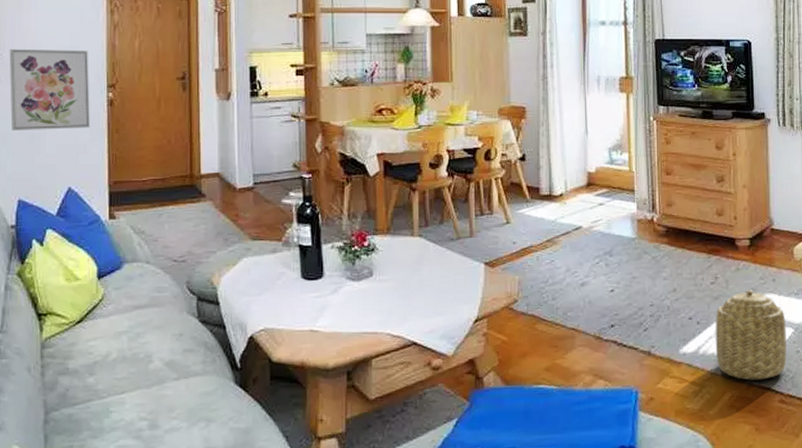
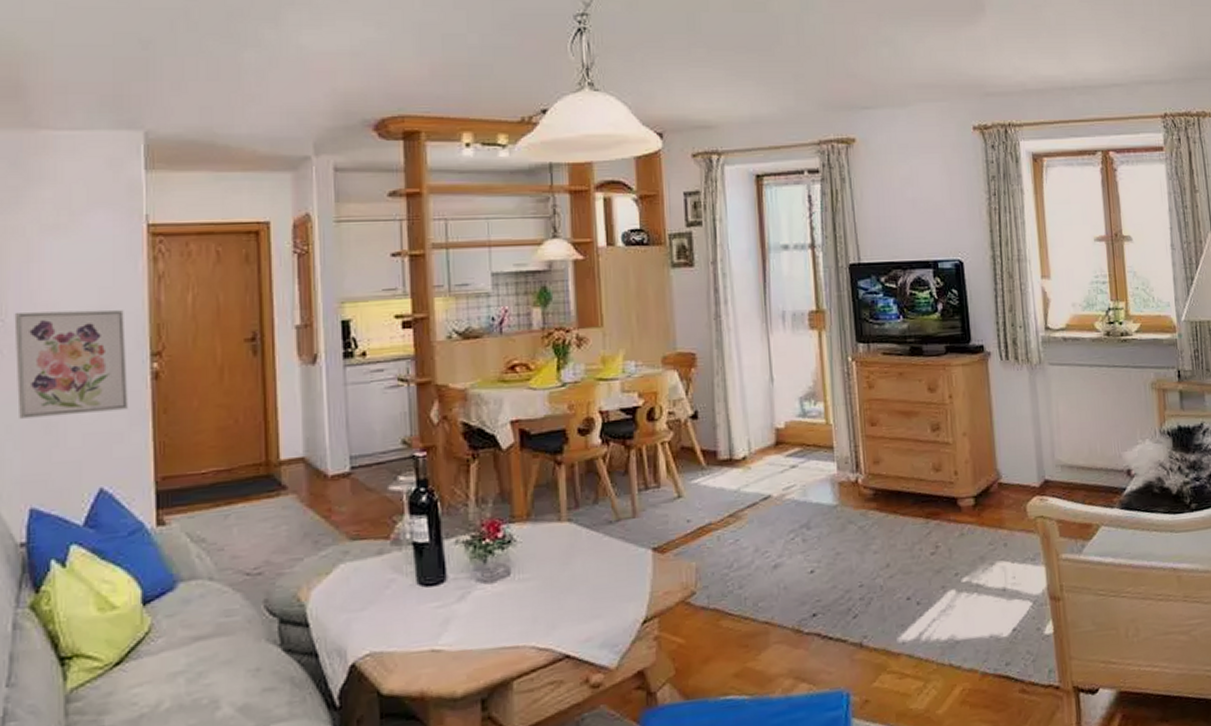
basket: present [715,290,787,380] -> none [938,558,1026,669]

